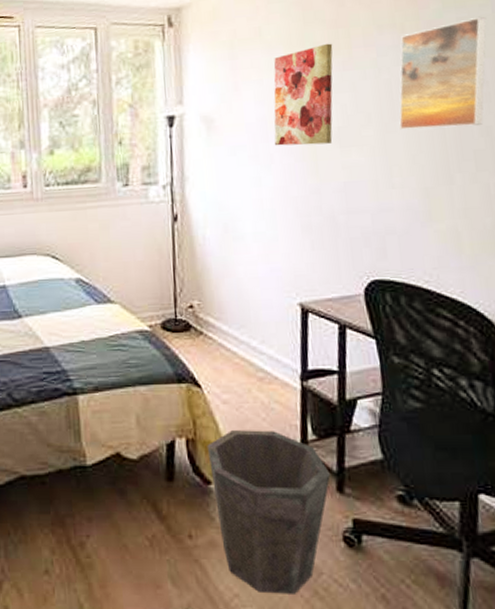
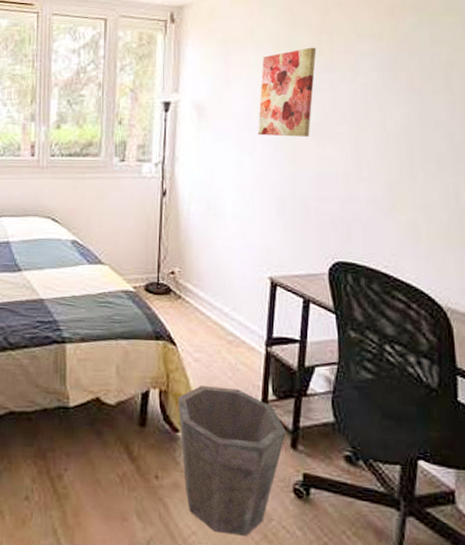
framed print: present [399,16,487,130] -> none [371,32,457,130]

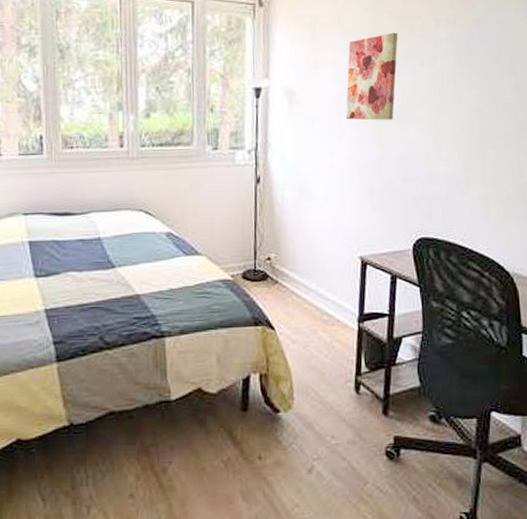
waste bin: present [177,386,286,536] -> none [277,365,378,502]

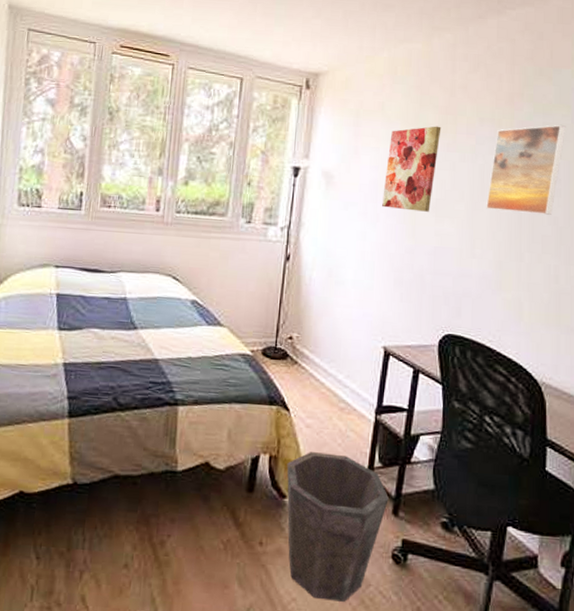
waste bin: none [277,365,378,502] -> present [286,452,389,602]
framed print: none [448,19,520,112] -> present [486,124,566,215]

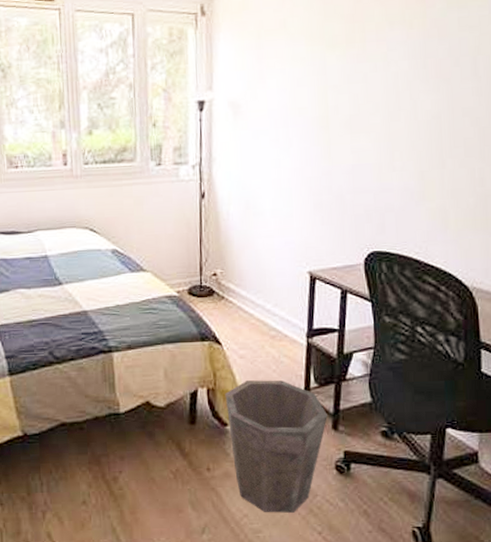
wall art: present [382,126,441,212] -> none [293,36,349,131]
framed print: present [486,124,566,215] -> none [403,16,484,119]

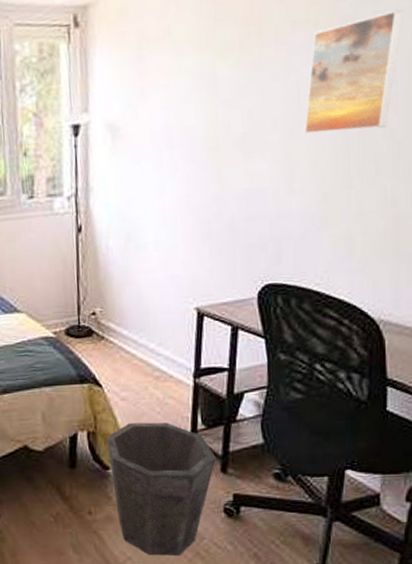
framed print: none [403,16,484,119] -> present [304,9,403,134]

